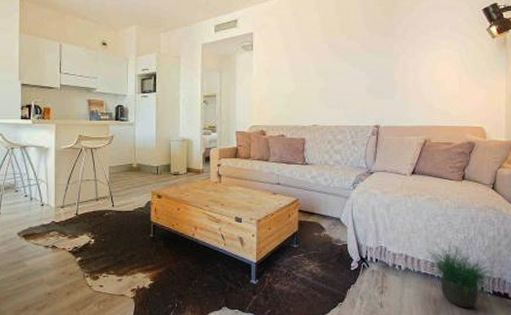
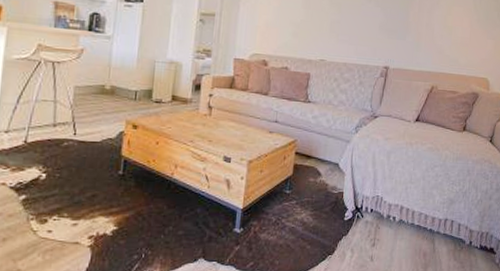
potted plant: present [424,238,499,308] -> none [418,190,487,263]

